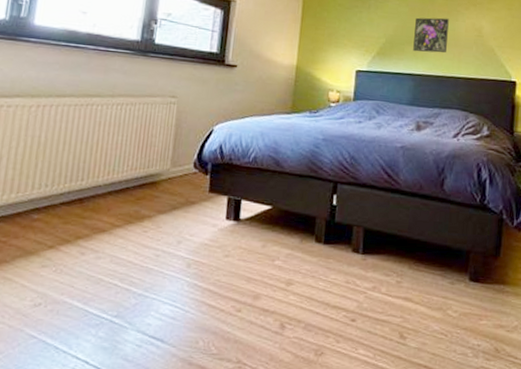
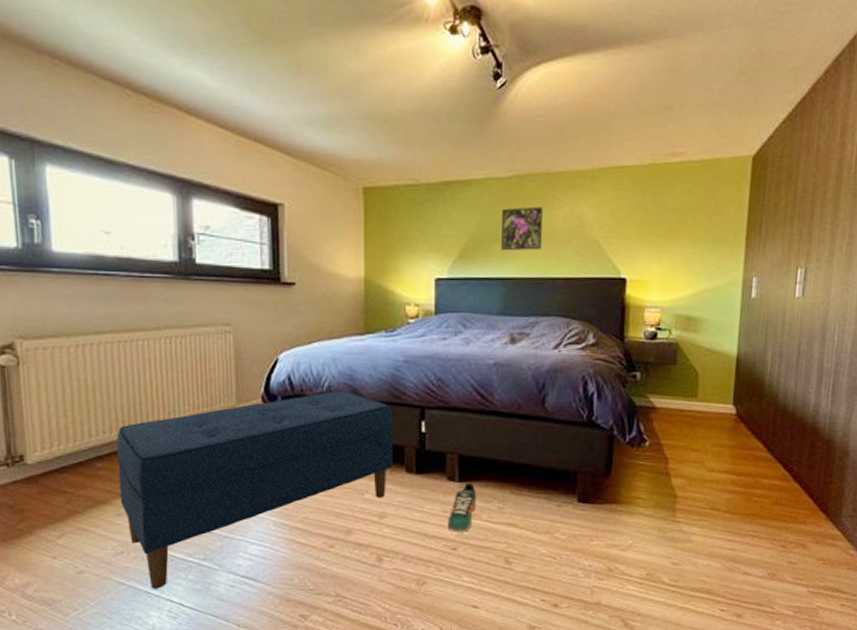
bench: none [47,161,309,345] -> present [116,390,394,589]
sneaker: none [349,255,378,304] -> present [447,482,476,533]

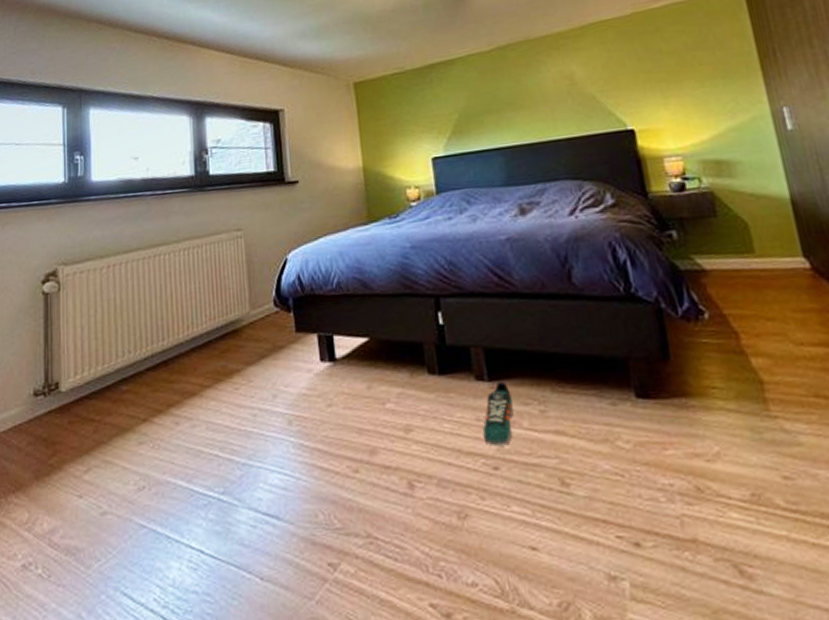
bench: present [116,390,394,589] -> none [140,285,413,532]
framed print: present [501,206,543,251] -> none [489,72,535,121]

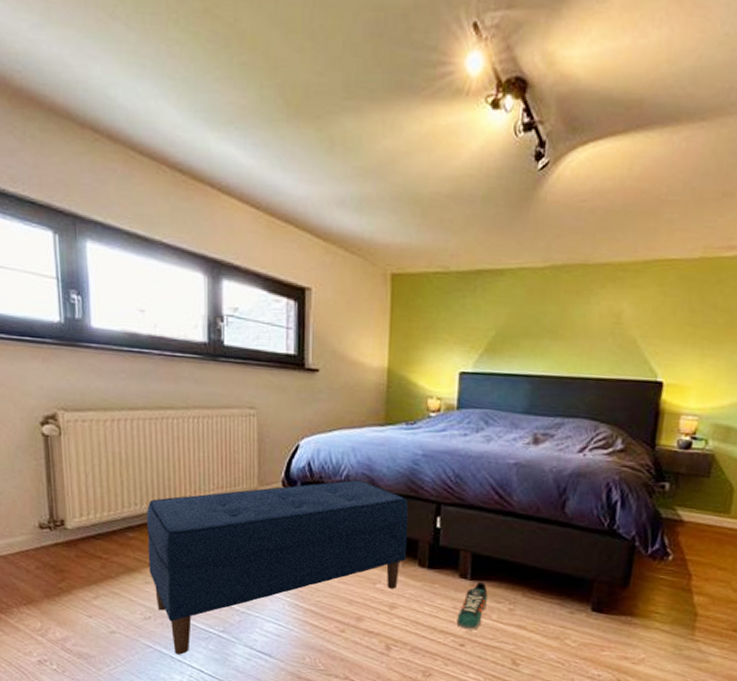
bench: none [140,285,413,532] -> present [147,479,409,655]

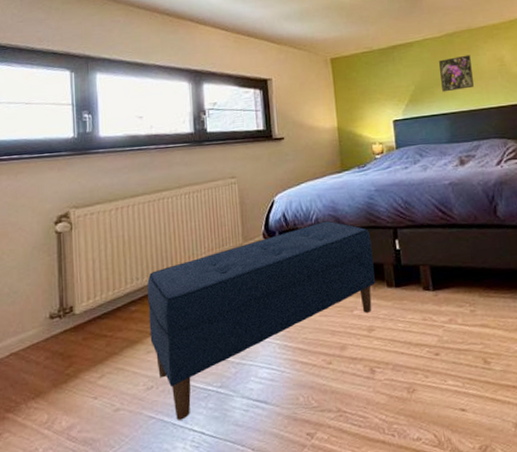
sneaker: present [456,581,488,630] -> none [427,290,451,339]
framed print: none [530,300,578,348] -> present [439,54,474,92]

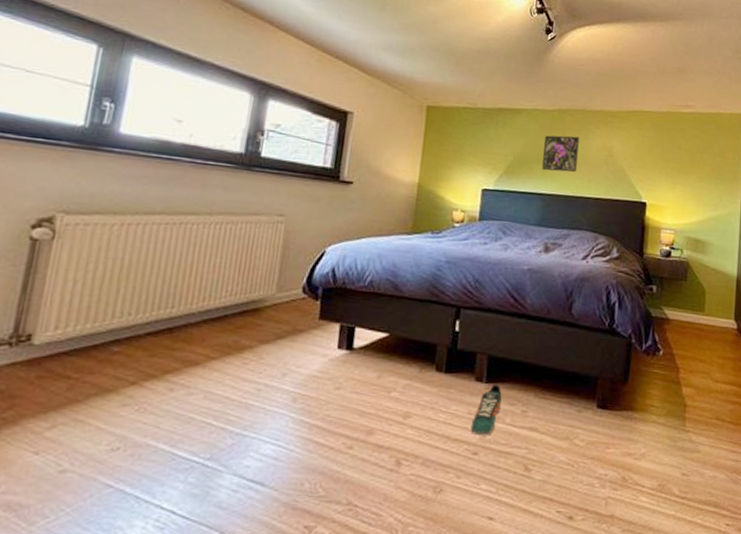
bench: present [147,220,376,420] -> none [129,285,430,493]
sneaker: none [427,290,451,339] -> present [471,384,502,436]

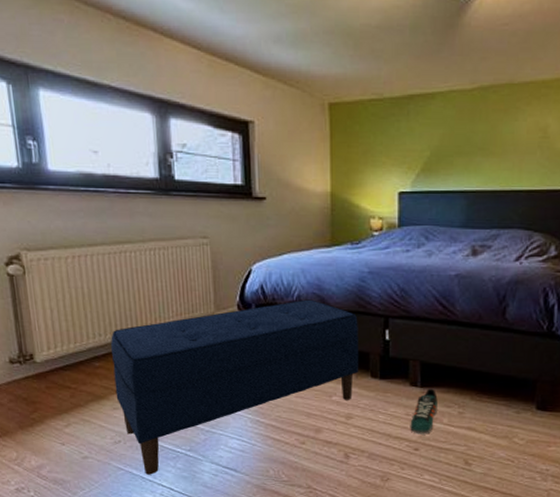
bench: none [129,285,430,493] -> present [111,299,359,475]
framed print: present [542,135,579,173] -> none [464,118,506,164]

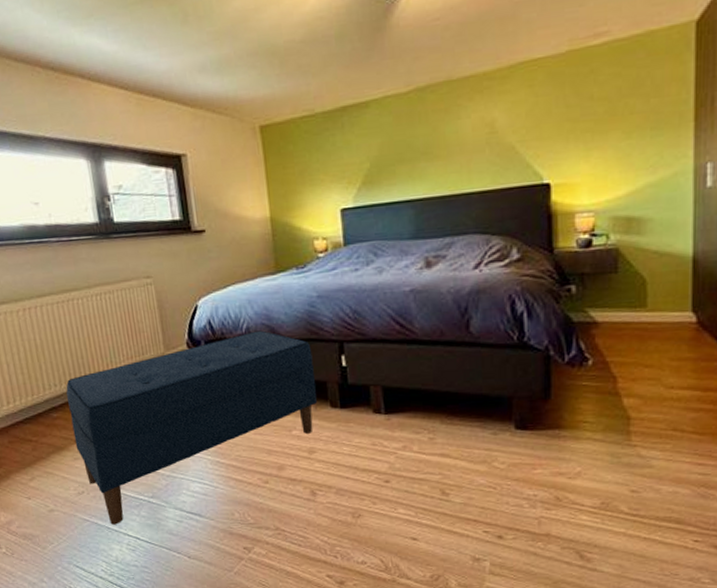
sneaker: present [410,388,438,435] -> none [377,414,406,465]

